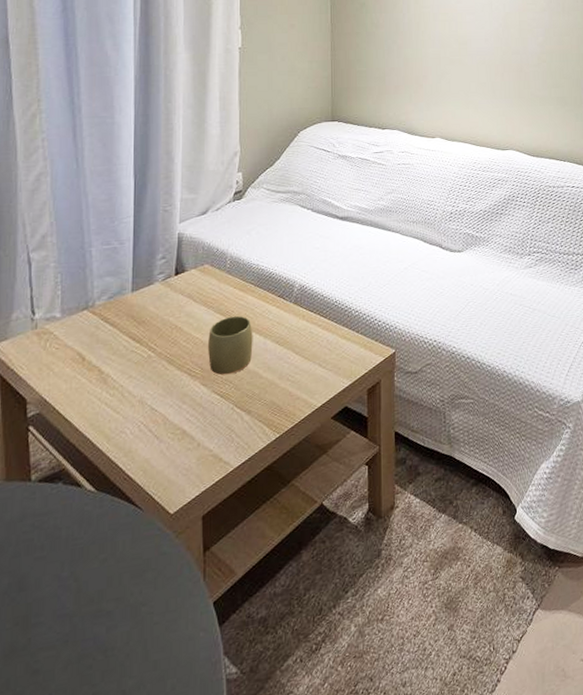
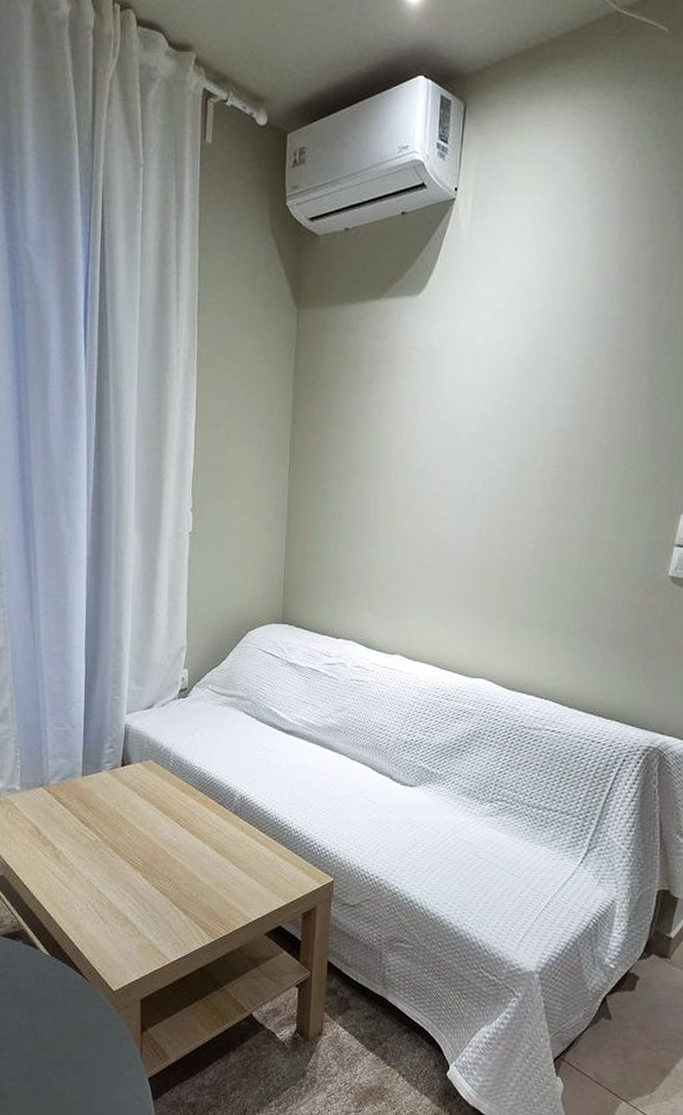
mug: present [208,315,253,375] -> none [150,815,193,873]

